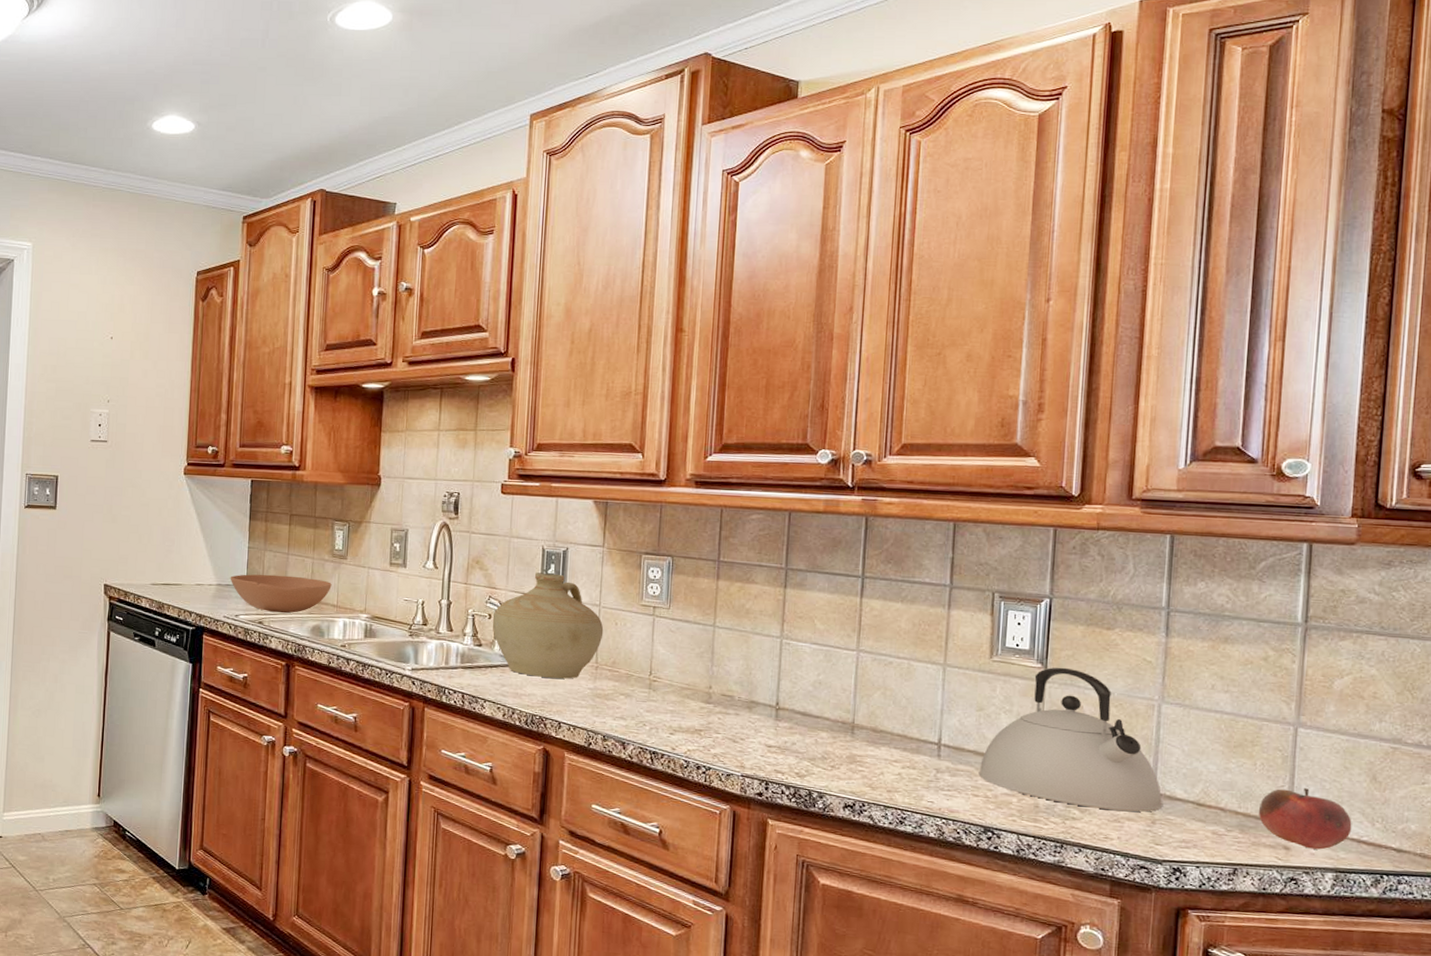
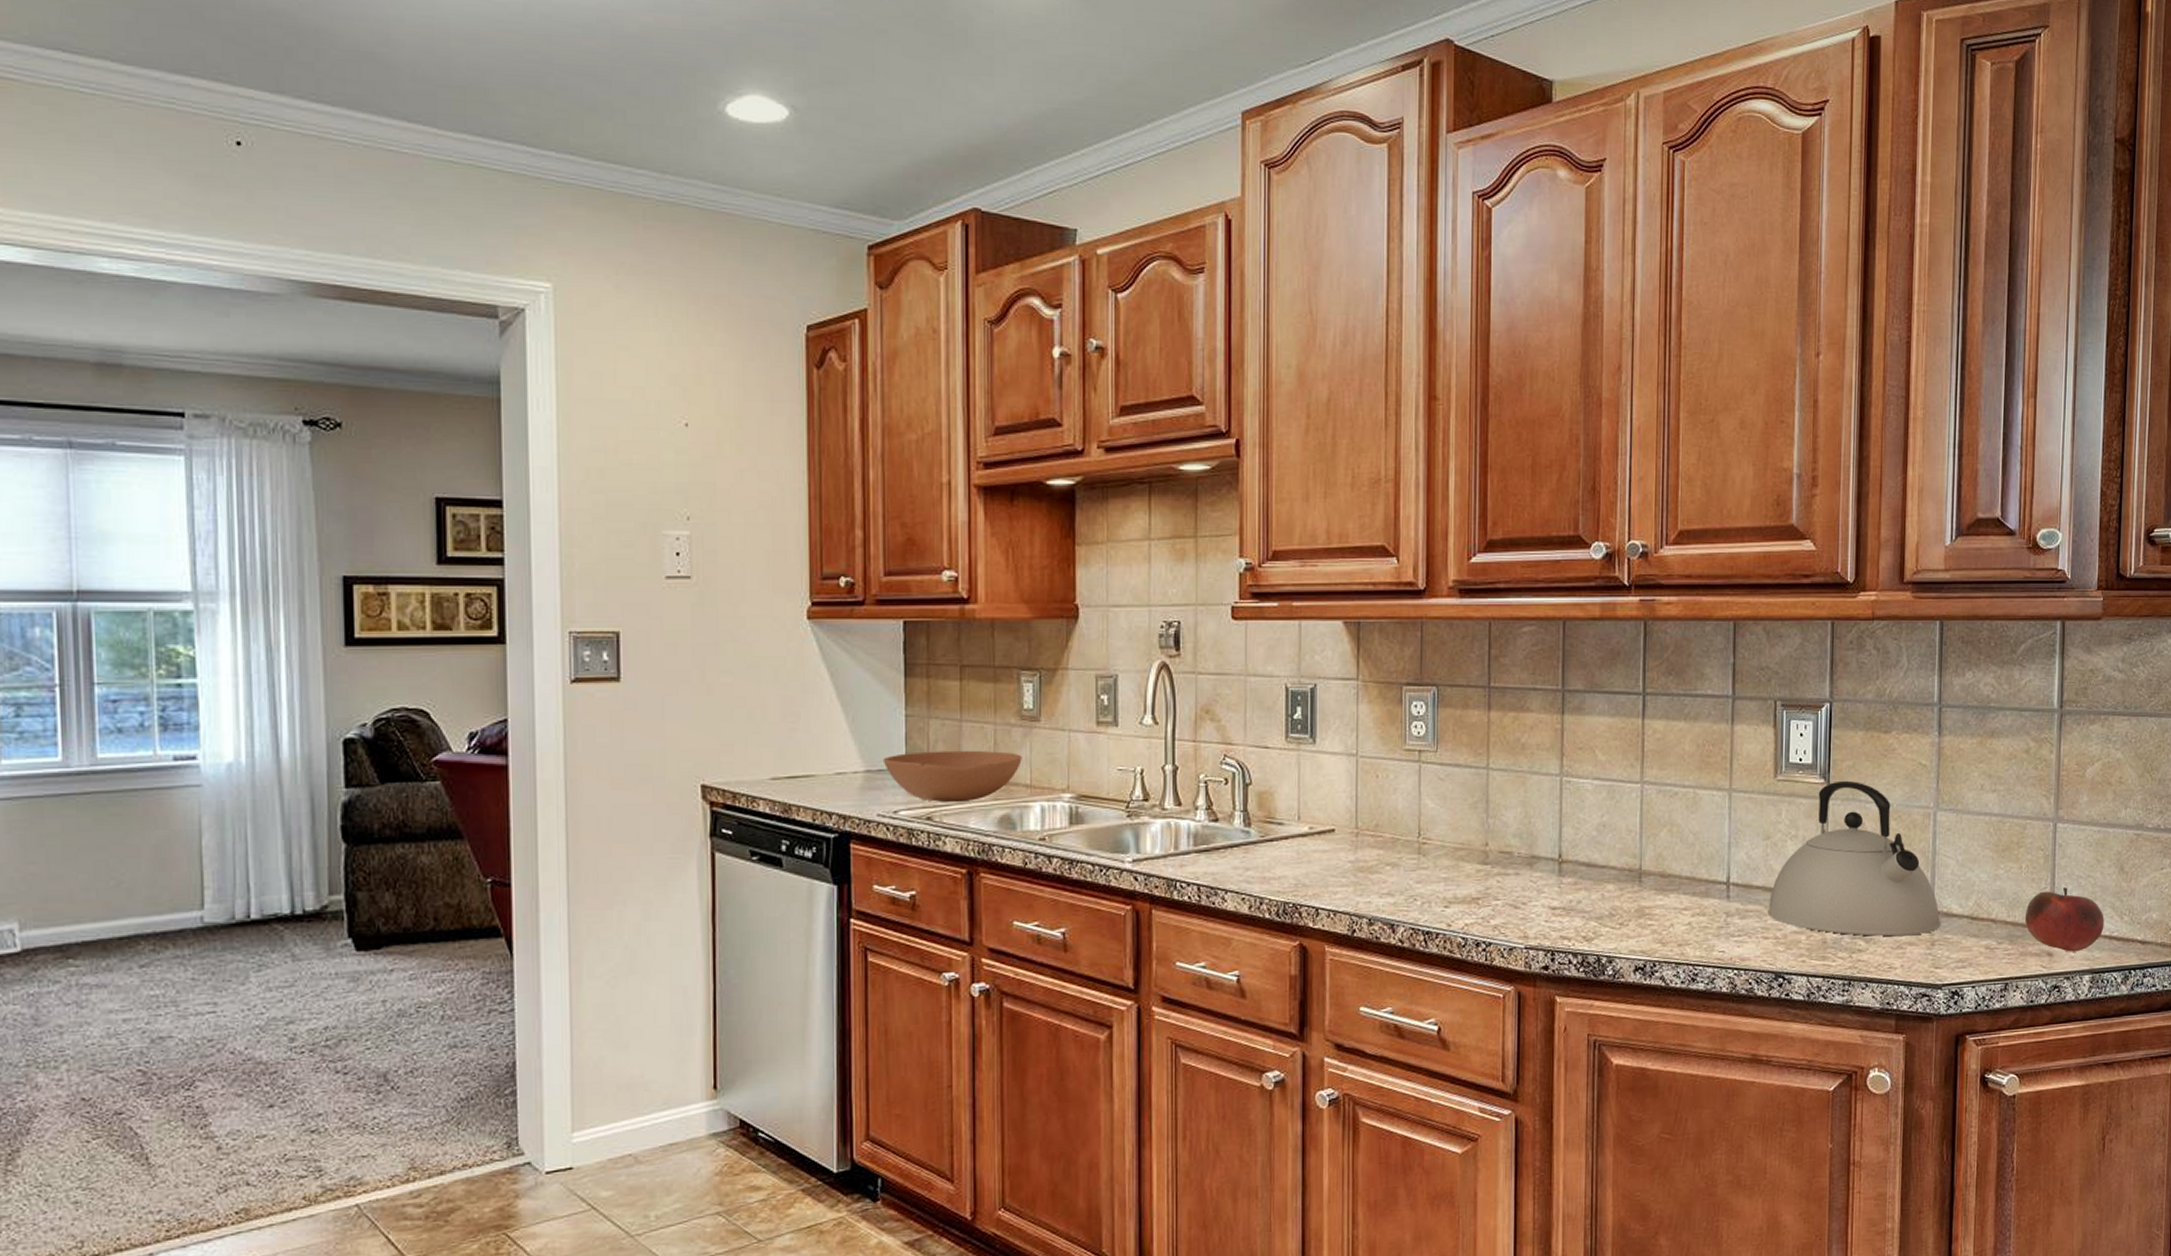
ceramic jug: present [492,572,604,679] -> none [1229,719,1363,854]

